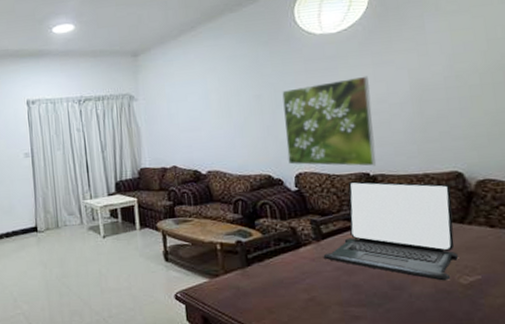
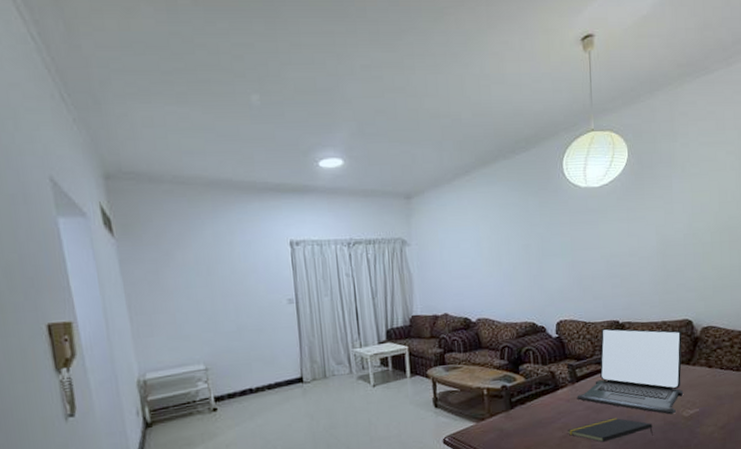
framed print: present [282,76,376,167] -> none [548,230,625,315]
notepad: none [314,281,422,308] -> present [568,417,653,442]

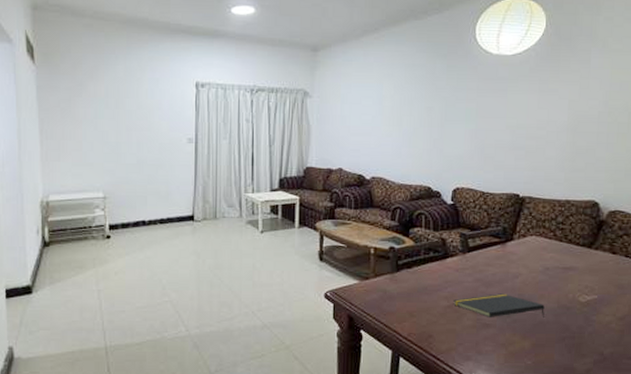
laptop: present [577,328,684,415] -> none [466,201,586,298]

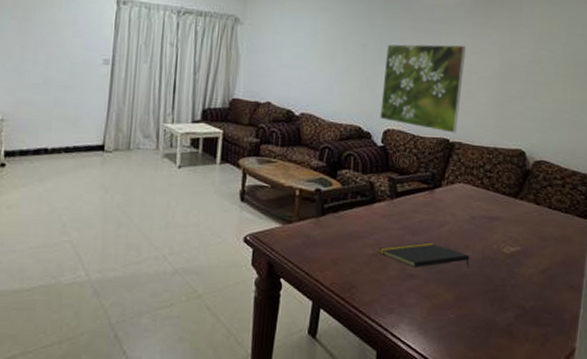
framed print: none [449,101,533,188] -> present [380,44,466,133]

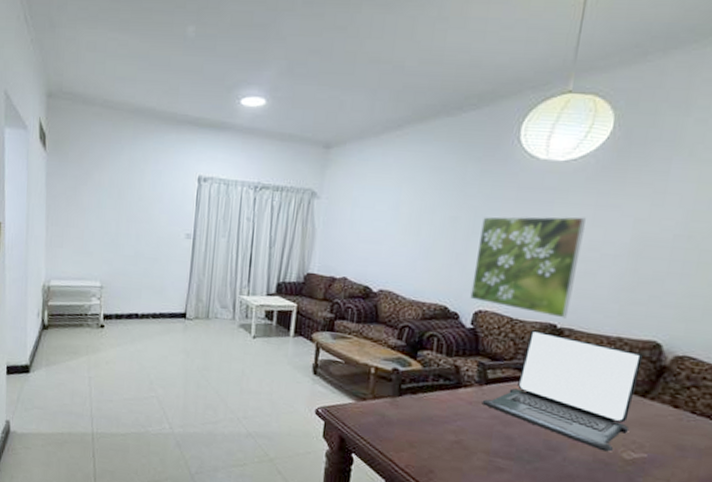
notepad: present [379,242,470,269] -> none [462,434,576,470]
laptop: none [393,145,513,249] -> present [481,330,643,452]

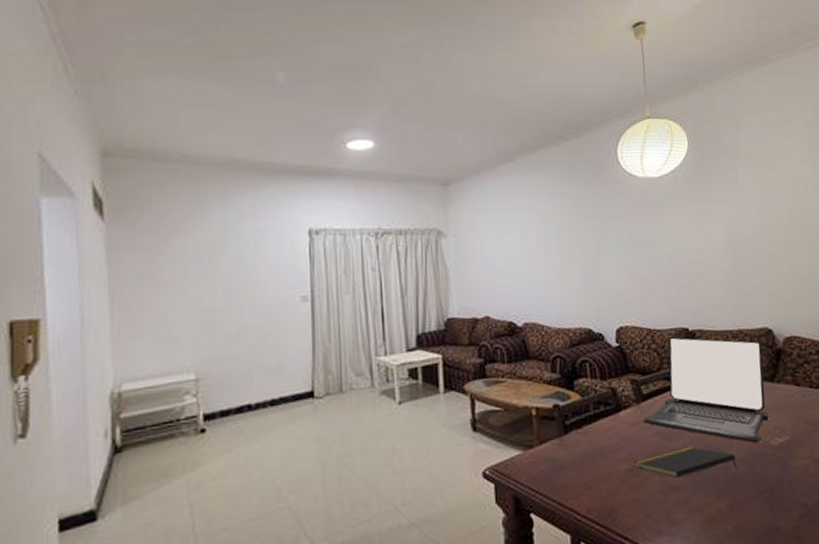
notepad: none [462,434,576,470] -> present [634,446,737,478]
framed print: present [470,216,586,319] -> none [604,225,695,321]

